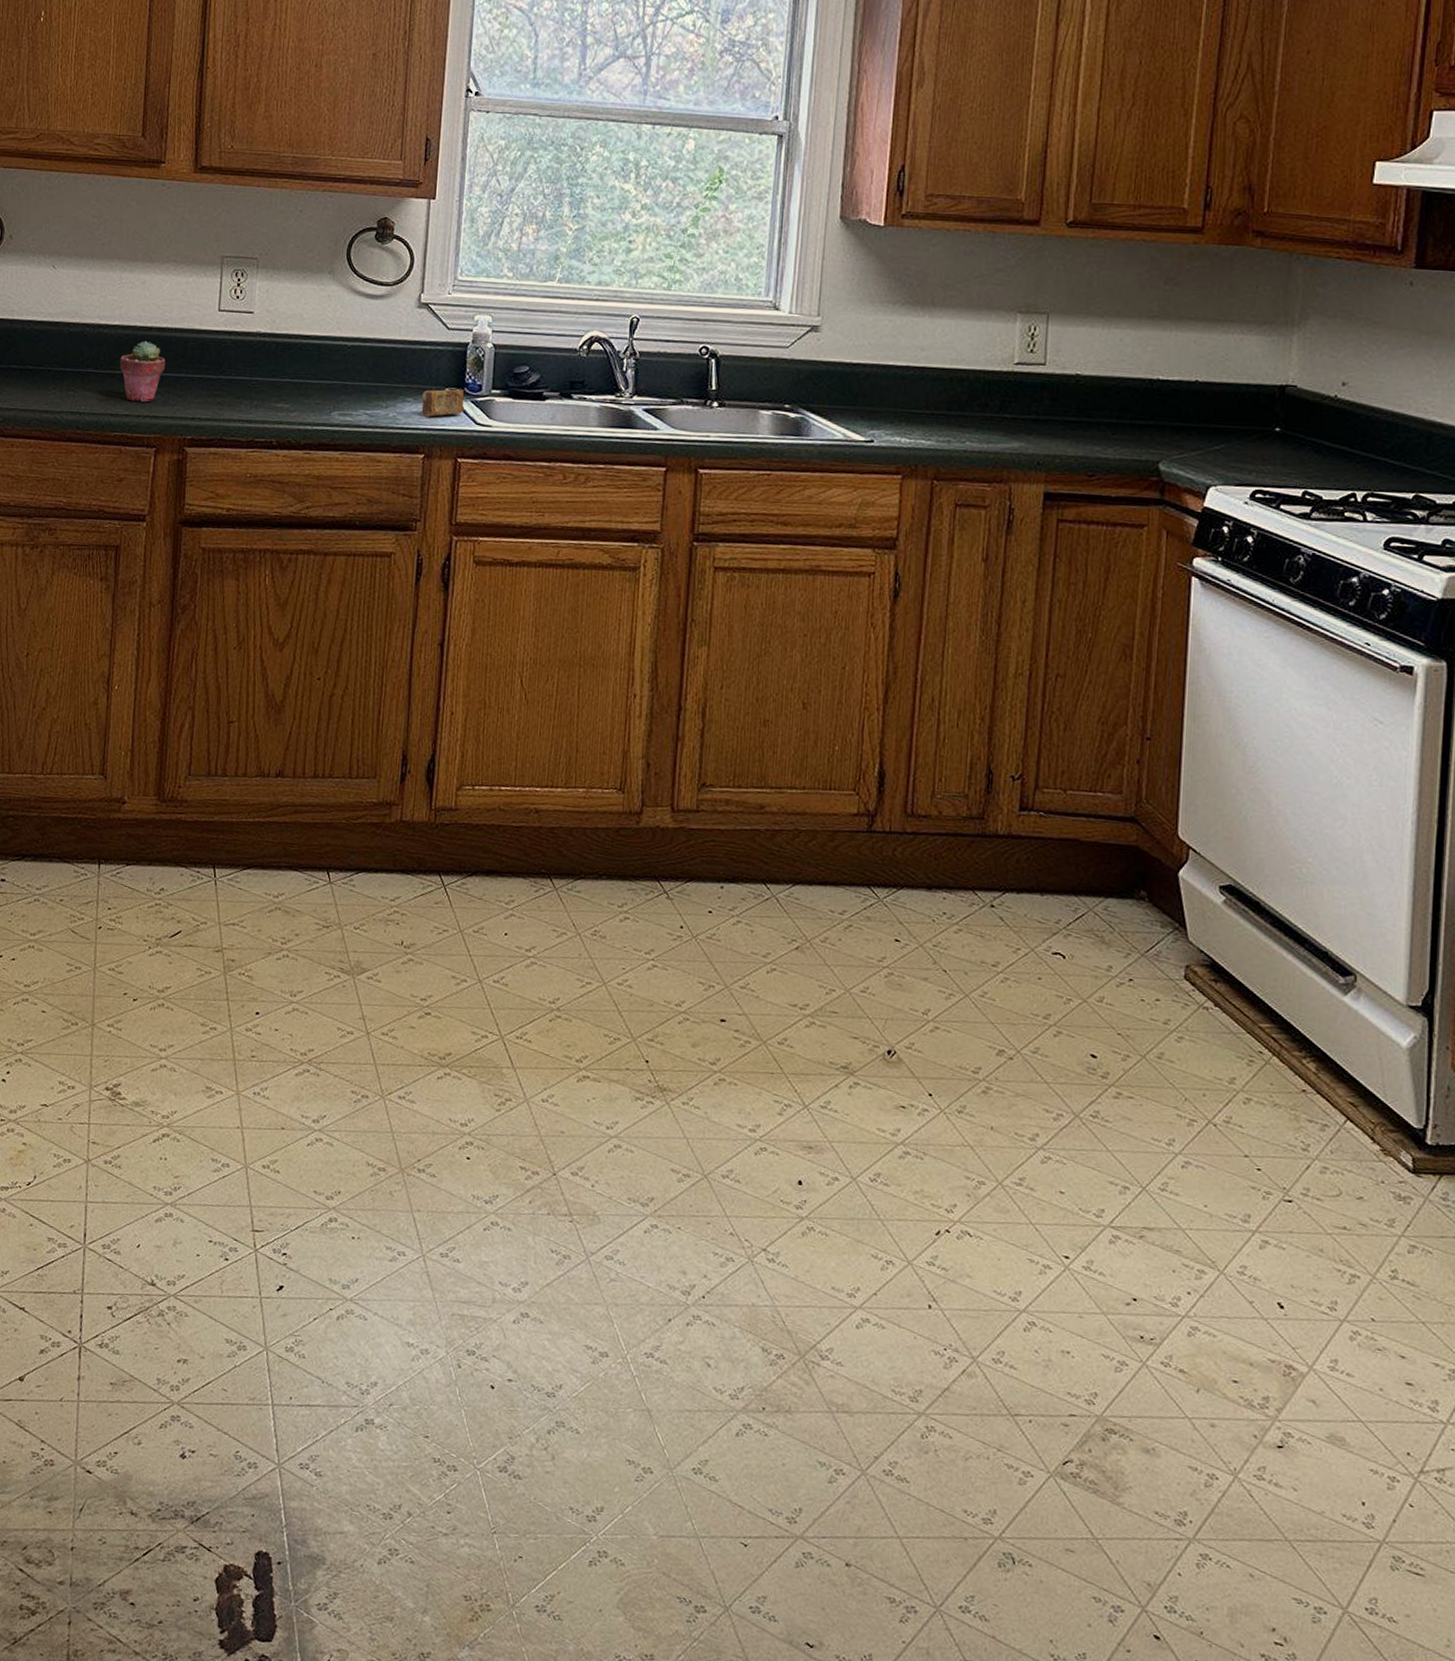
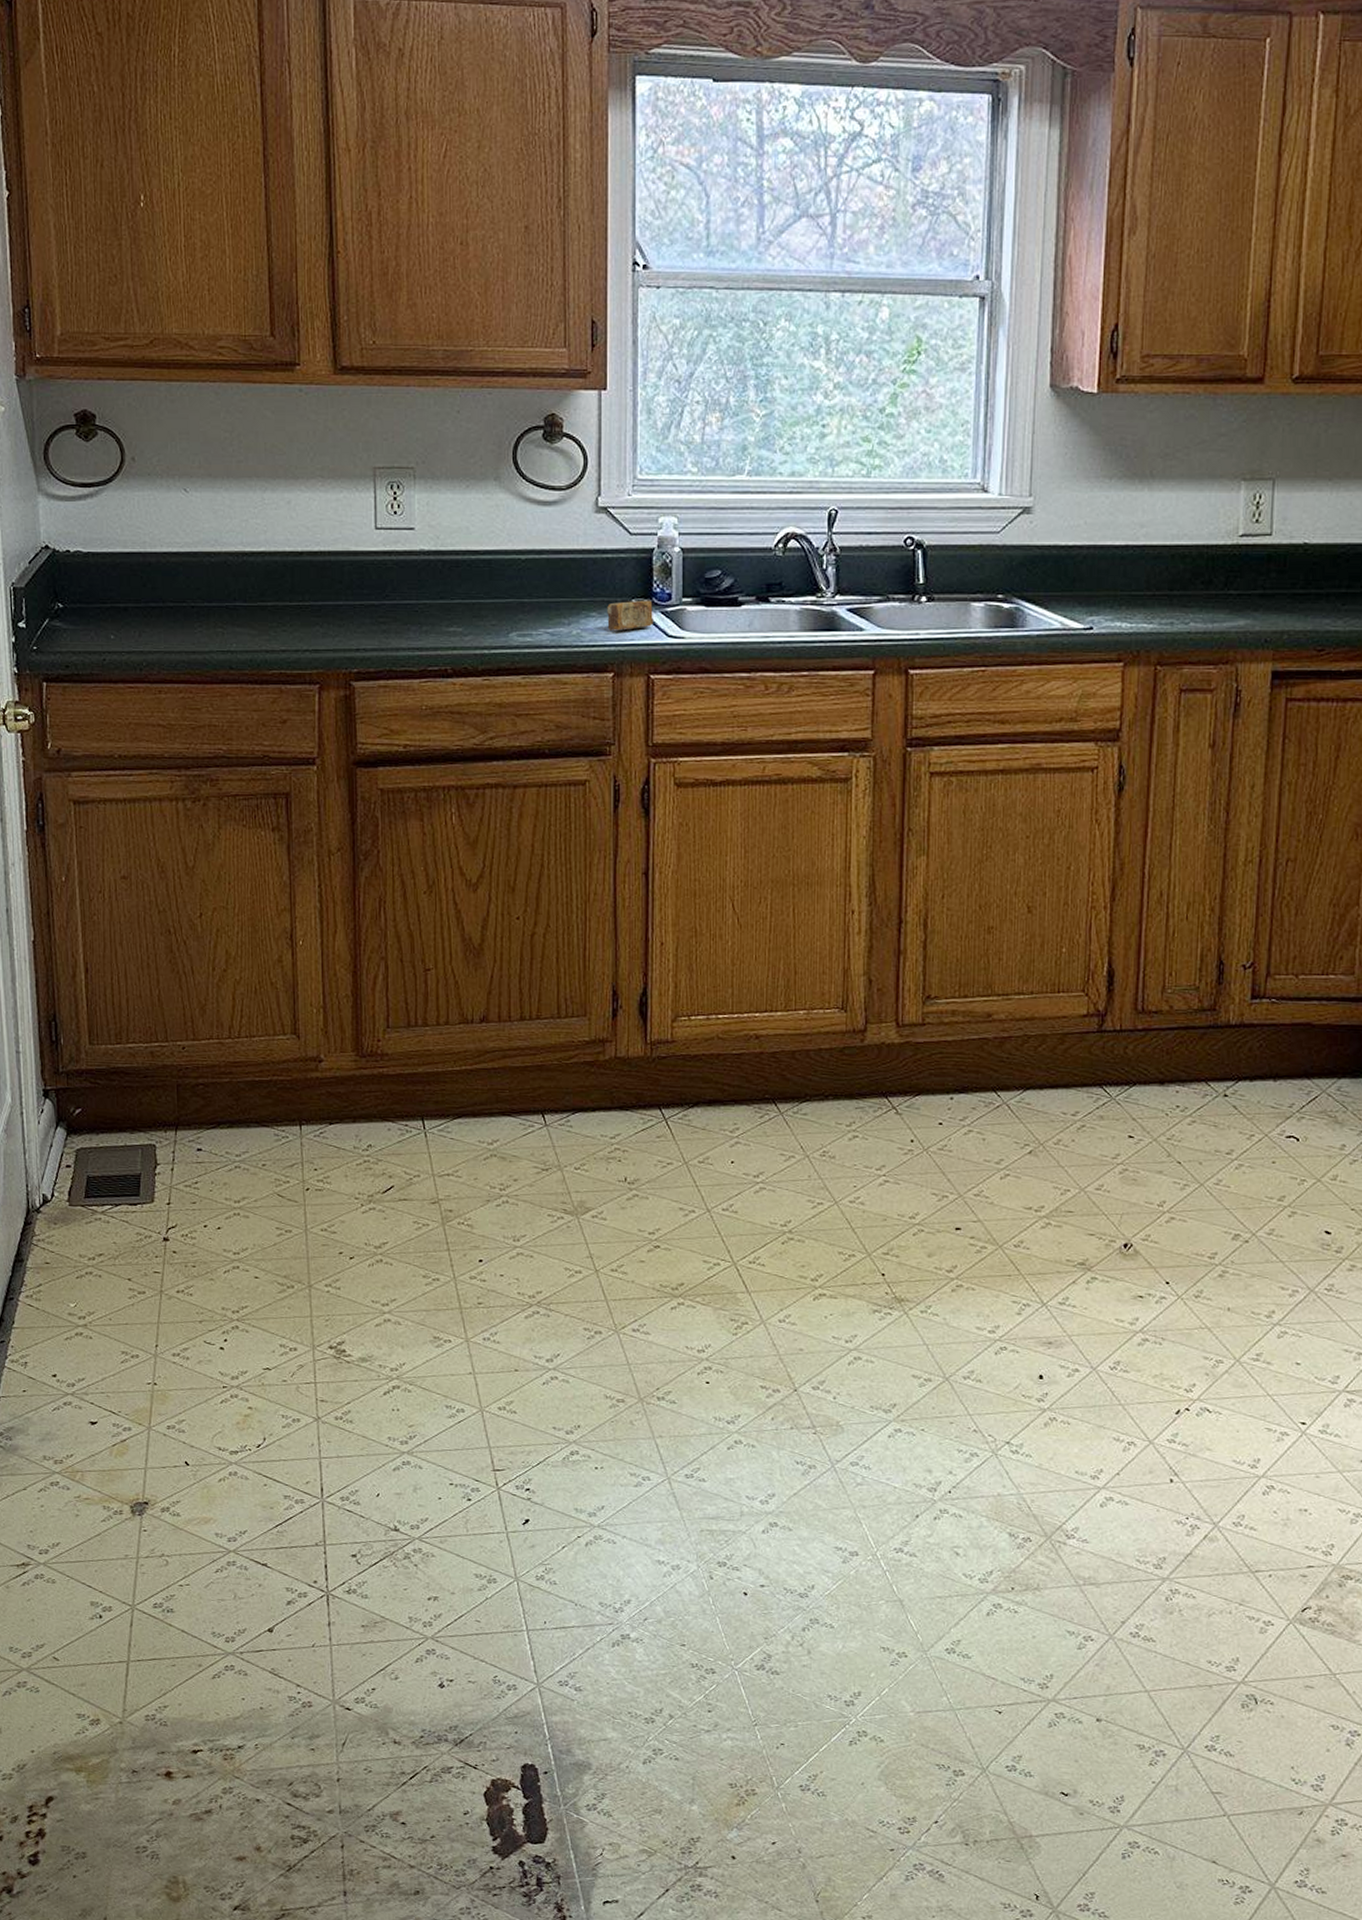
potted succulent: present [119,340,165,402] -> none [270,567,321,635]

